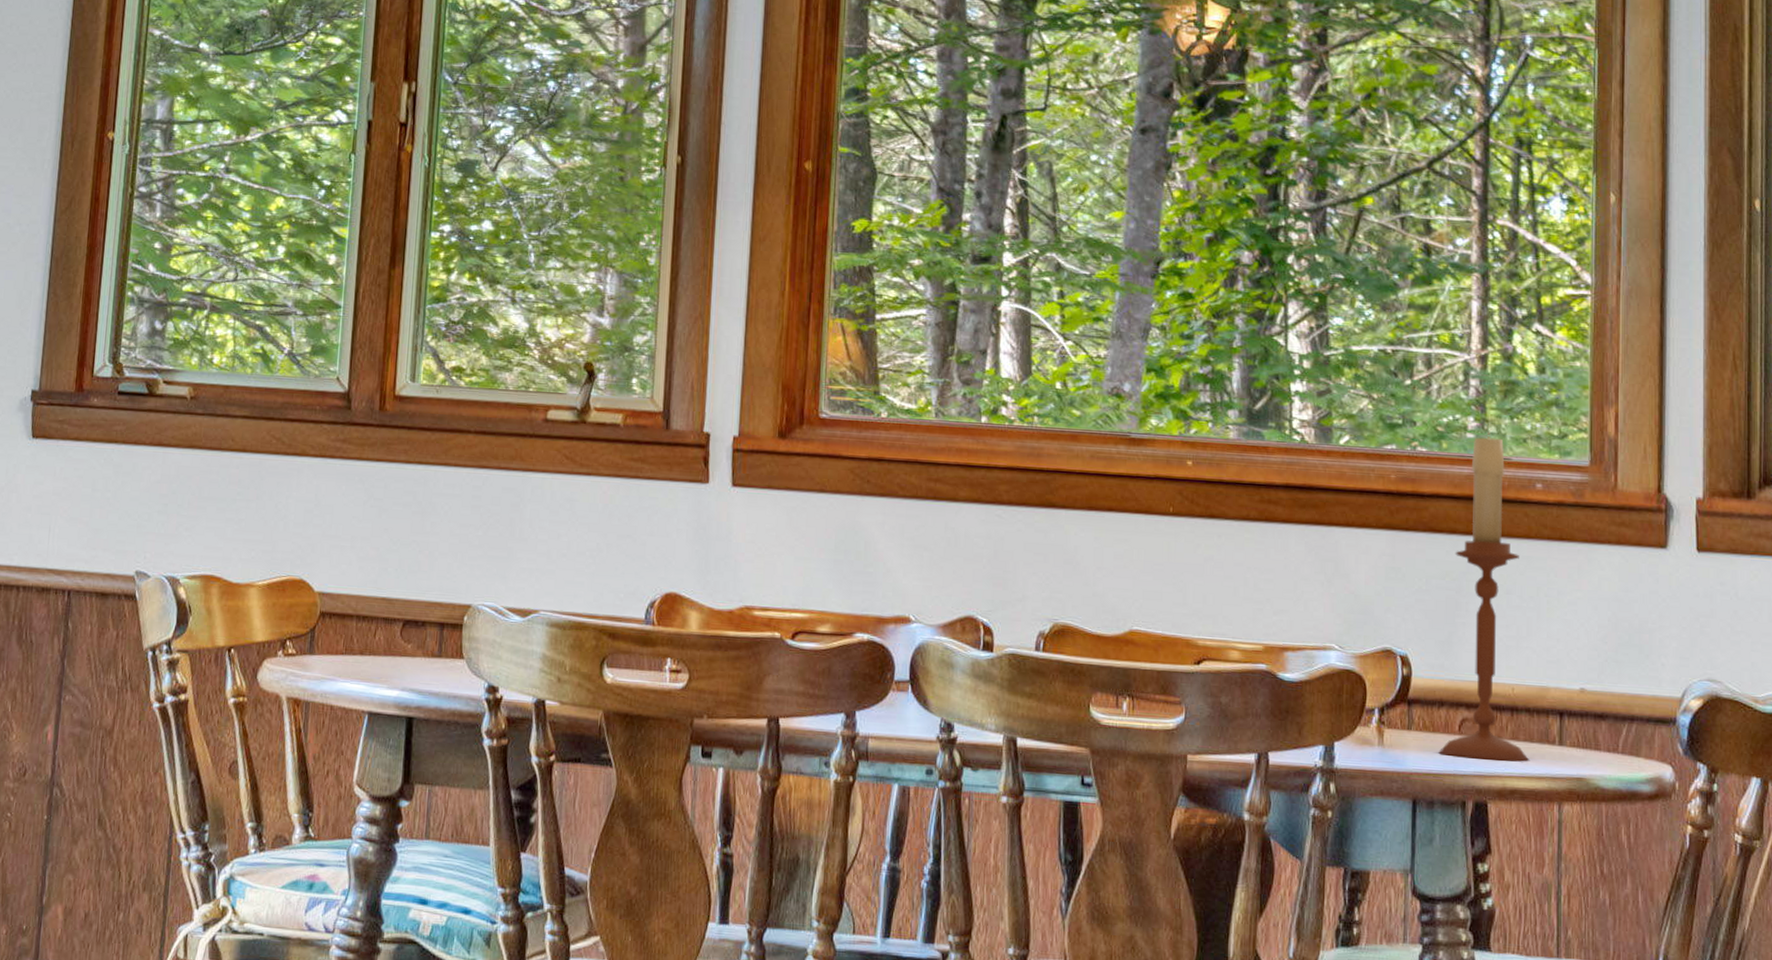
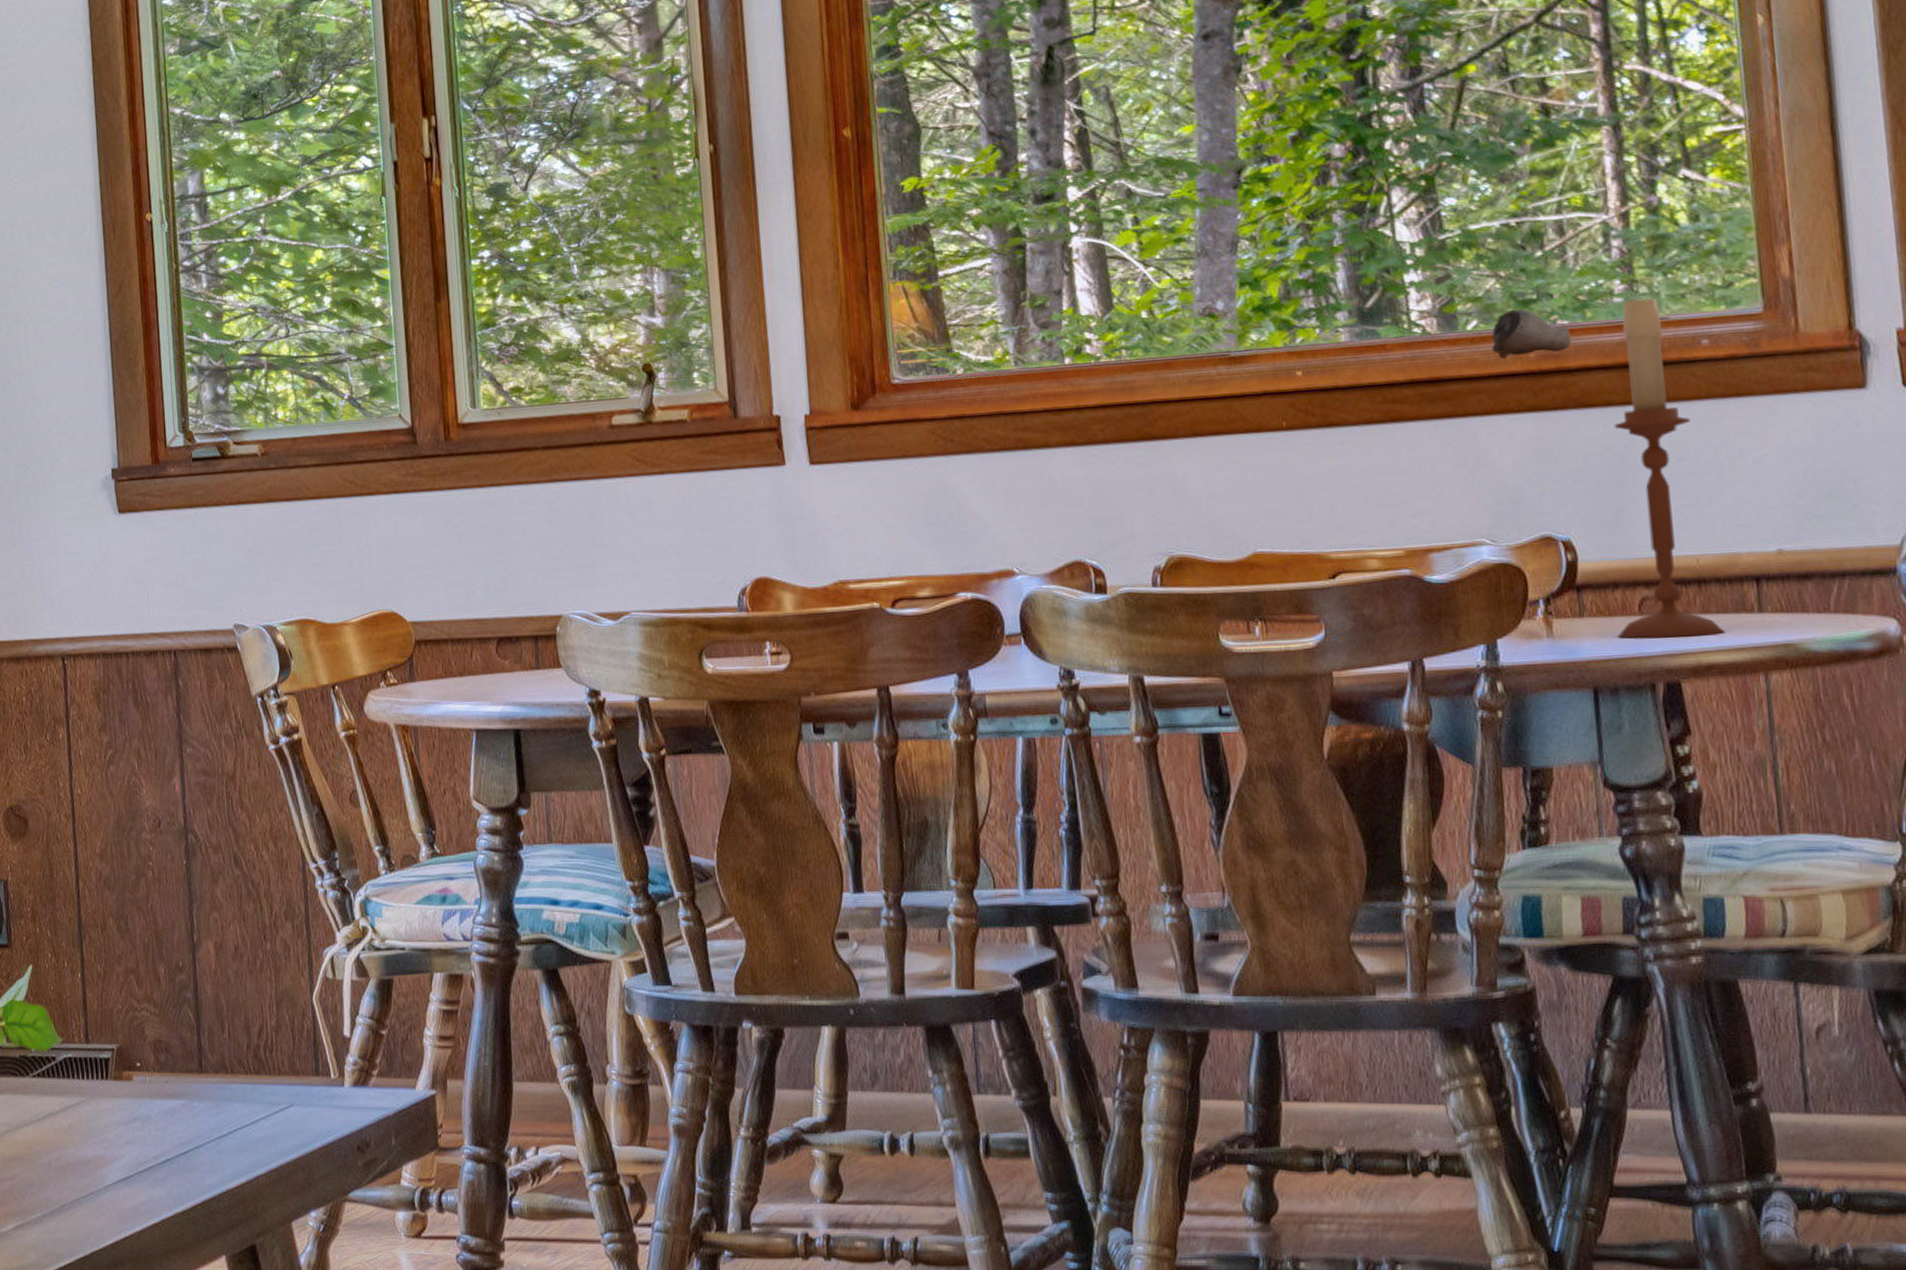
bird figurine: none [1359,430,1428,477] -> present [1492,309,1572,360]

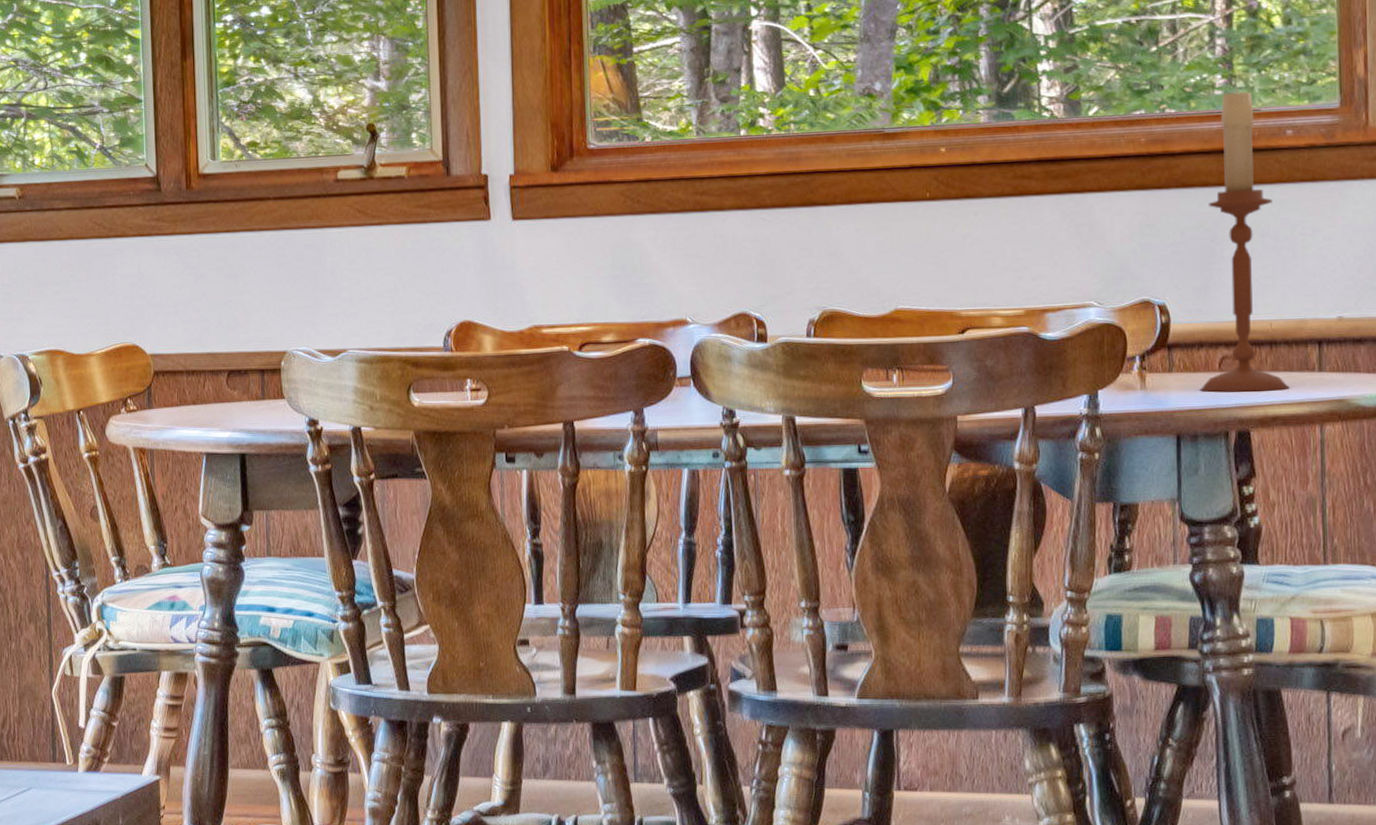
bird figurine: present [1492,309,1572,360] -> none [1109,98,1178,143]

